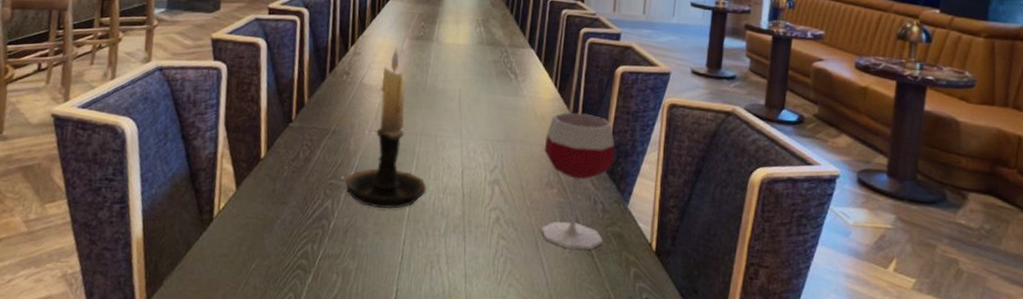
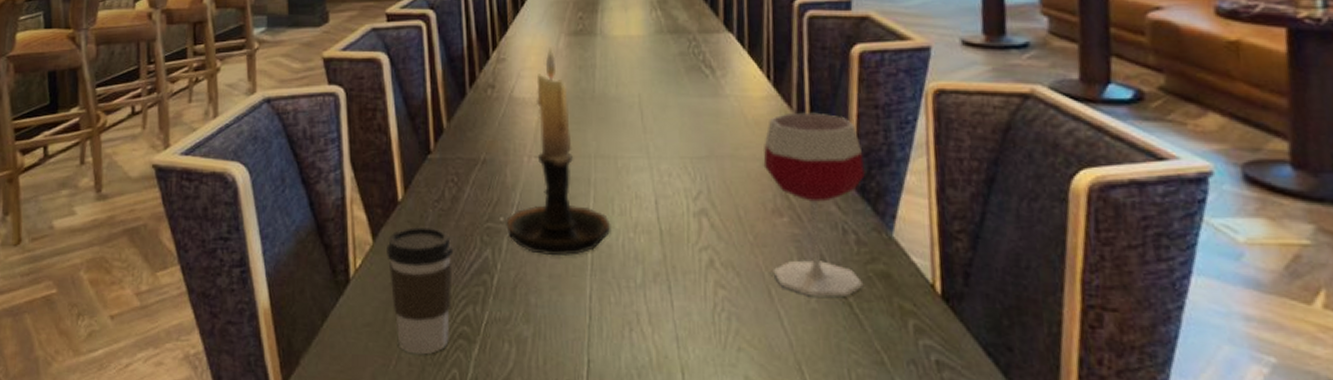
coffee cup: none [246,179,302,281] -> present [387,226,454,355]

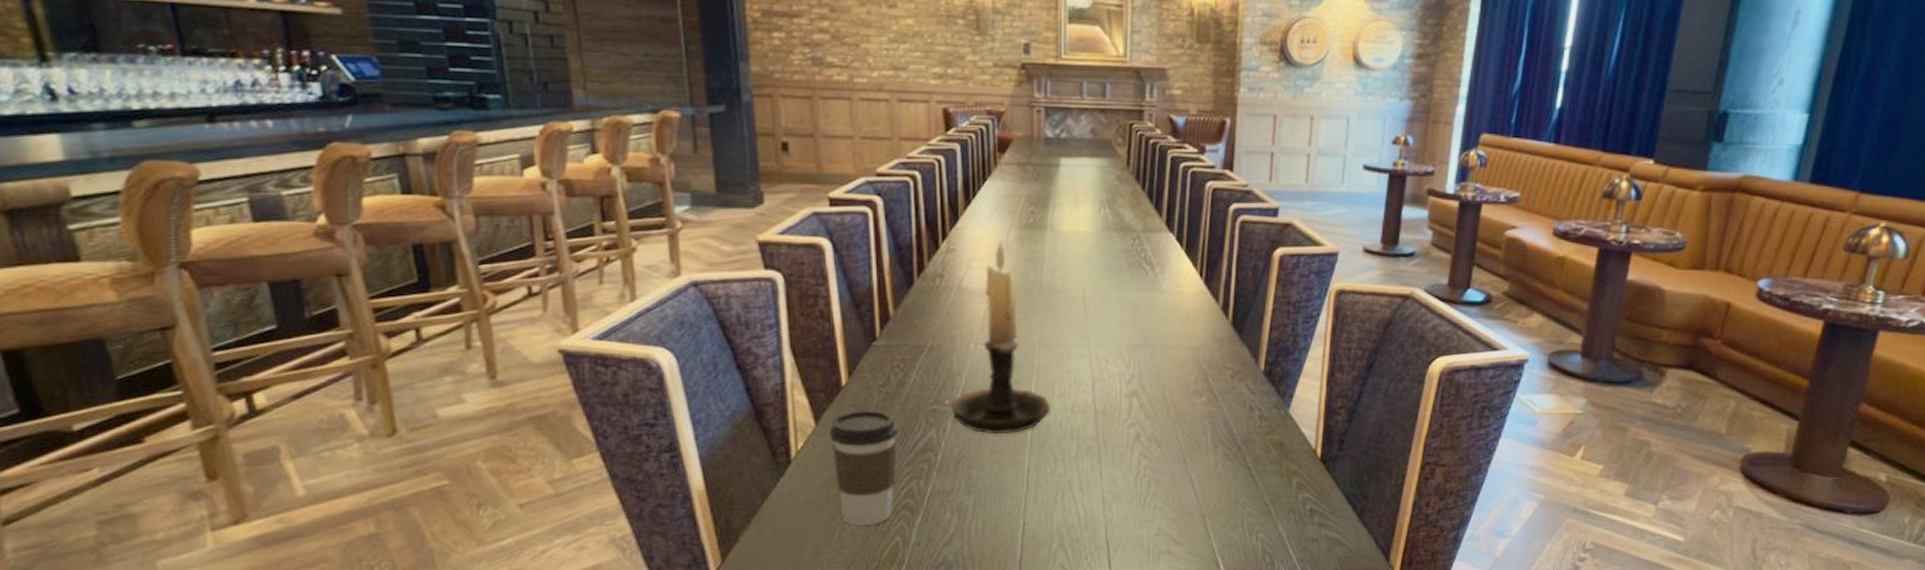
wineglass: present [763,112,866,297] -> none [1189,307,1274,463]

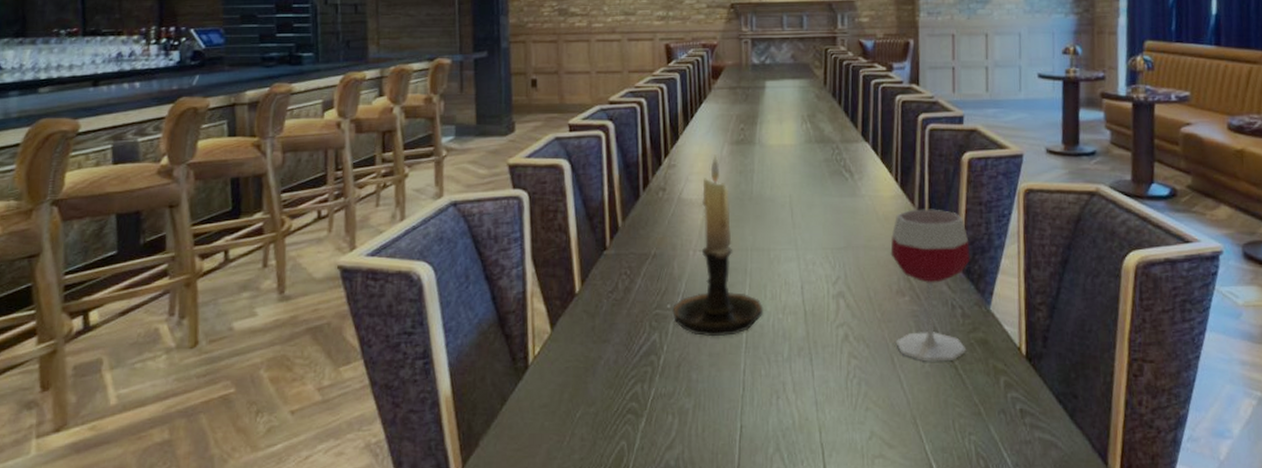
coffee cup: present [830,409,899,526] -> none [564,315,625,430]
wineglass: none [1189,307,1274,463] -> present [890,209,971,362]

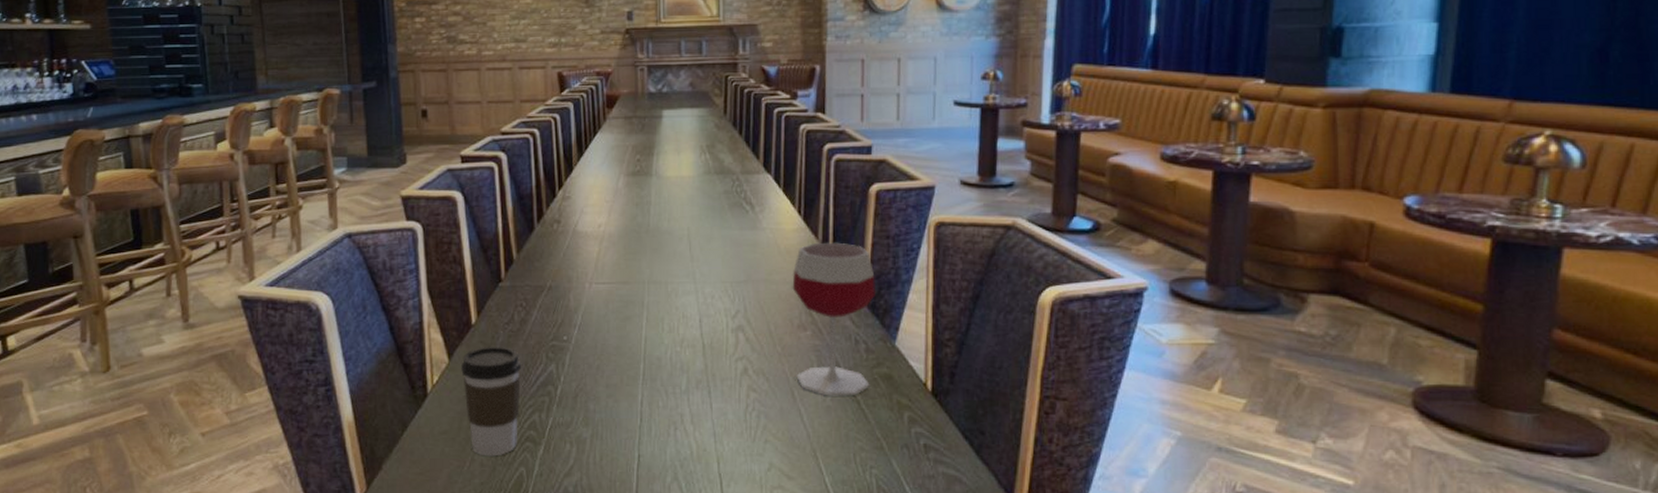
coffee cup: none [564,315,625,430] -> present [461,346,522,457]
candle holder: present [672,154,764,337] -> none [569,186,661,369]

